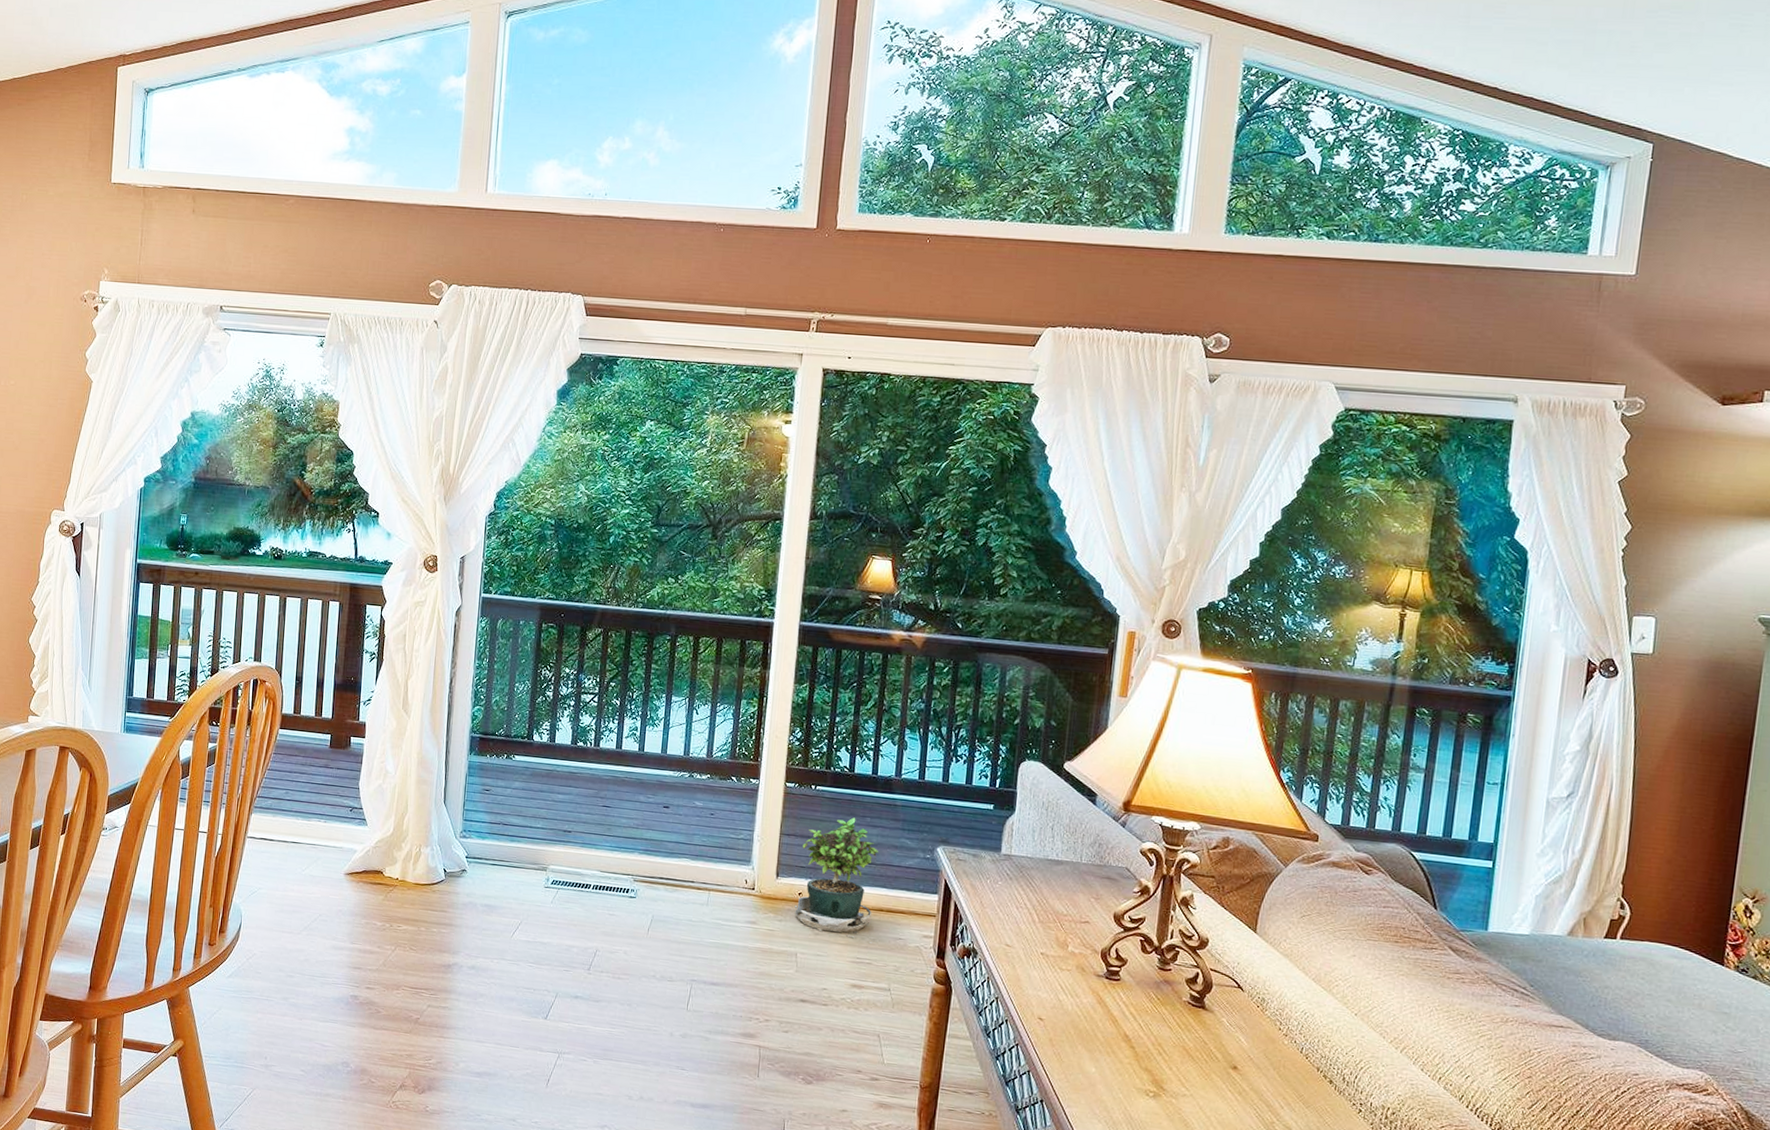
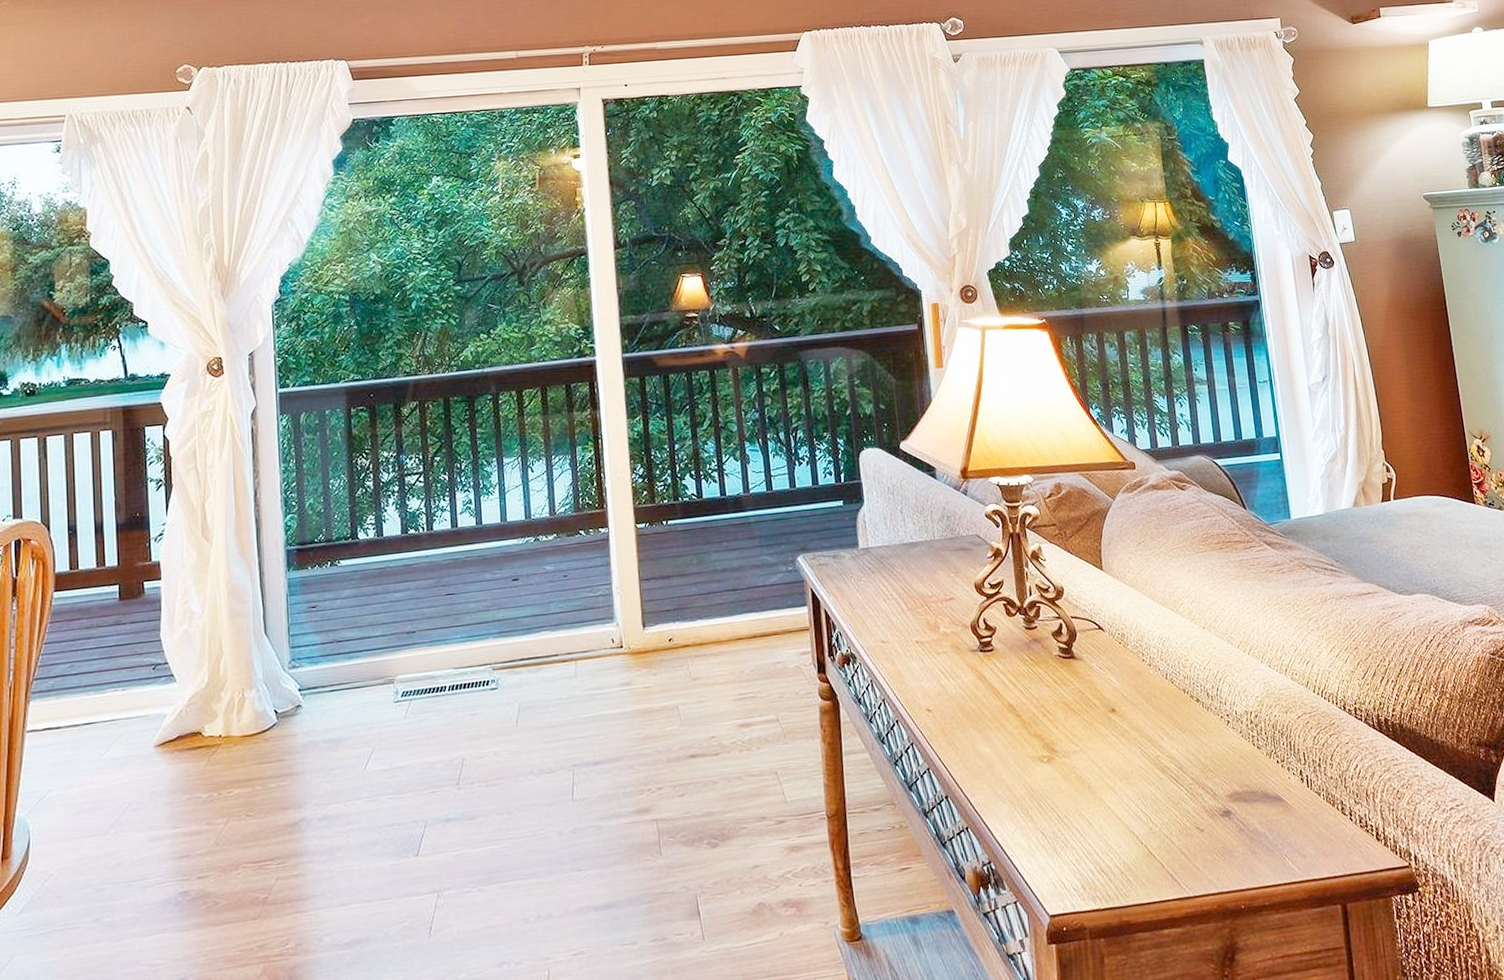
potted plant: present [794,817,878,944] -> none [664,545,757,675]

